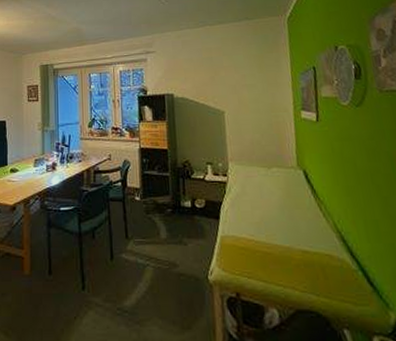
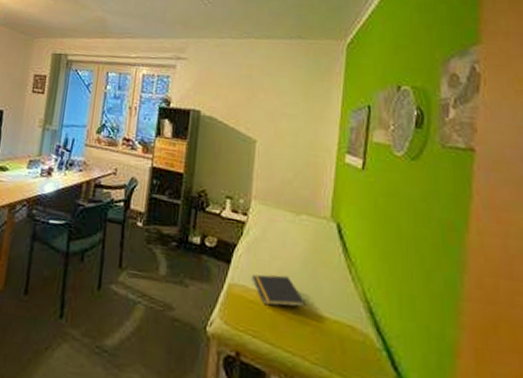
notepad: none [239,222,289,249] -> present [252,274,307,308]

